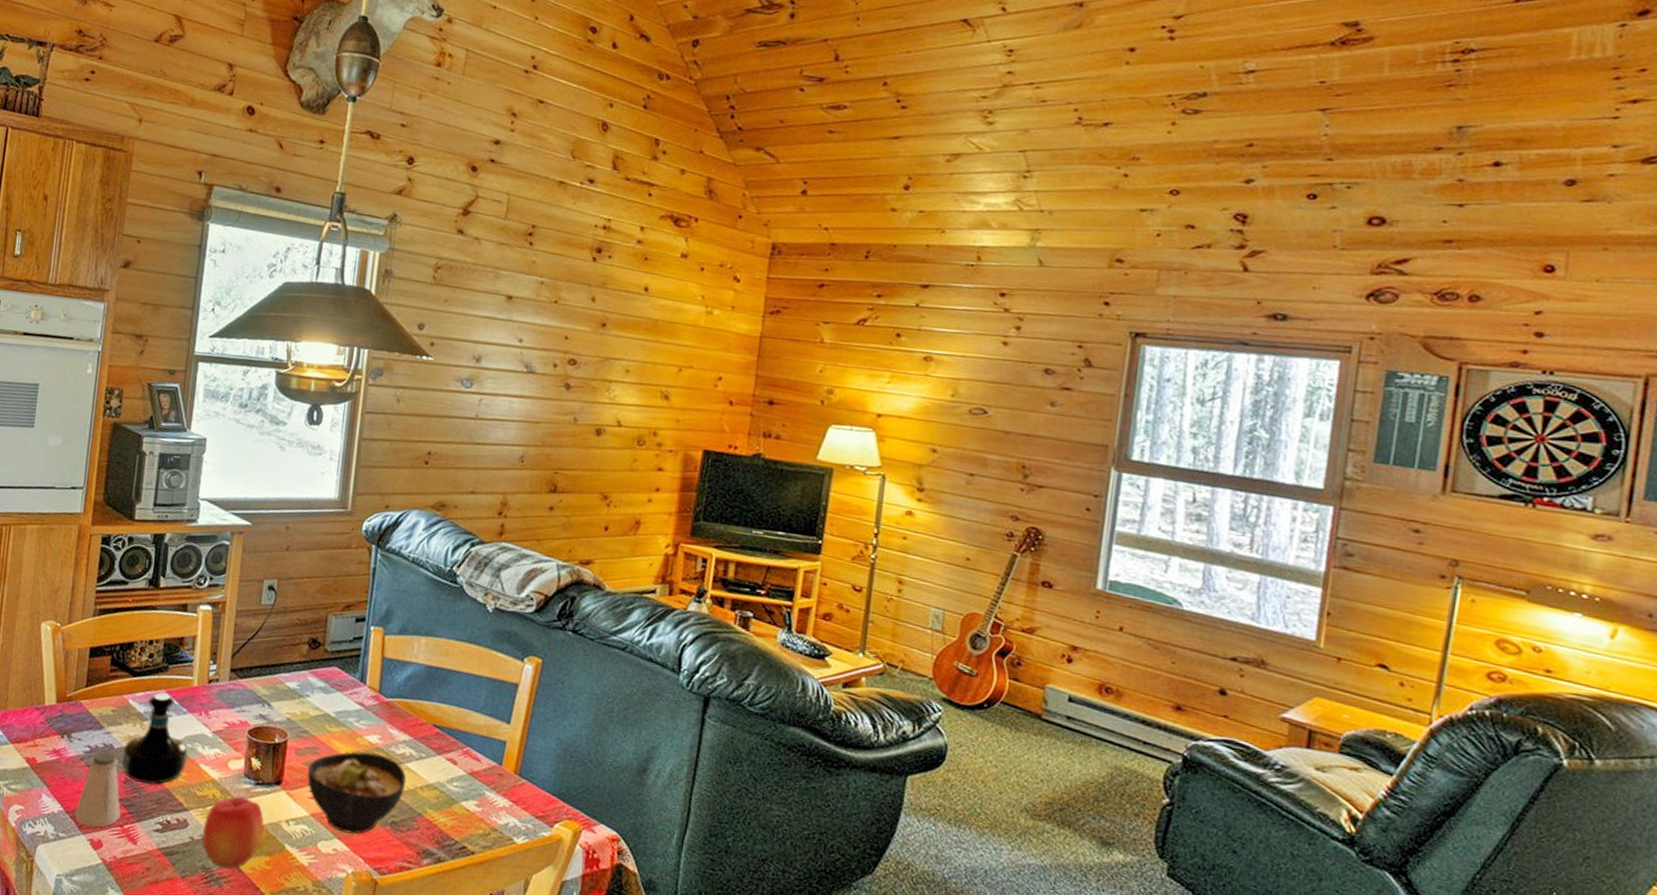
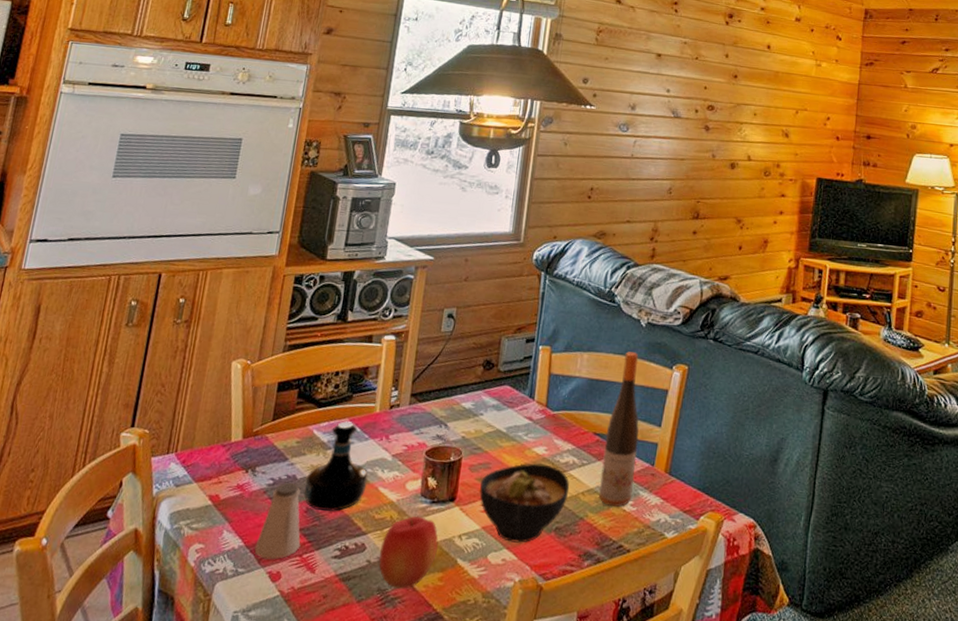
wine bottle: none [439,639,485,806] -> present [598,352,639,507]

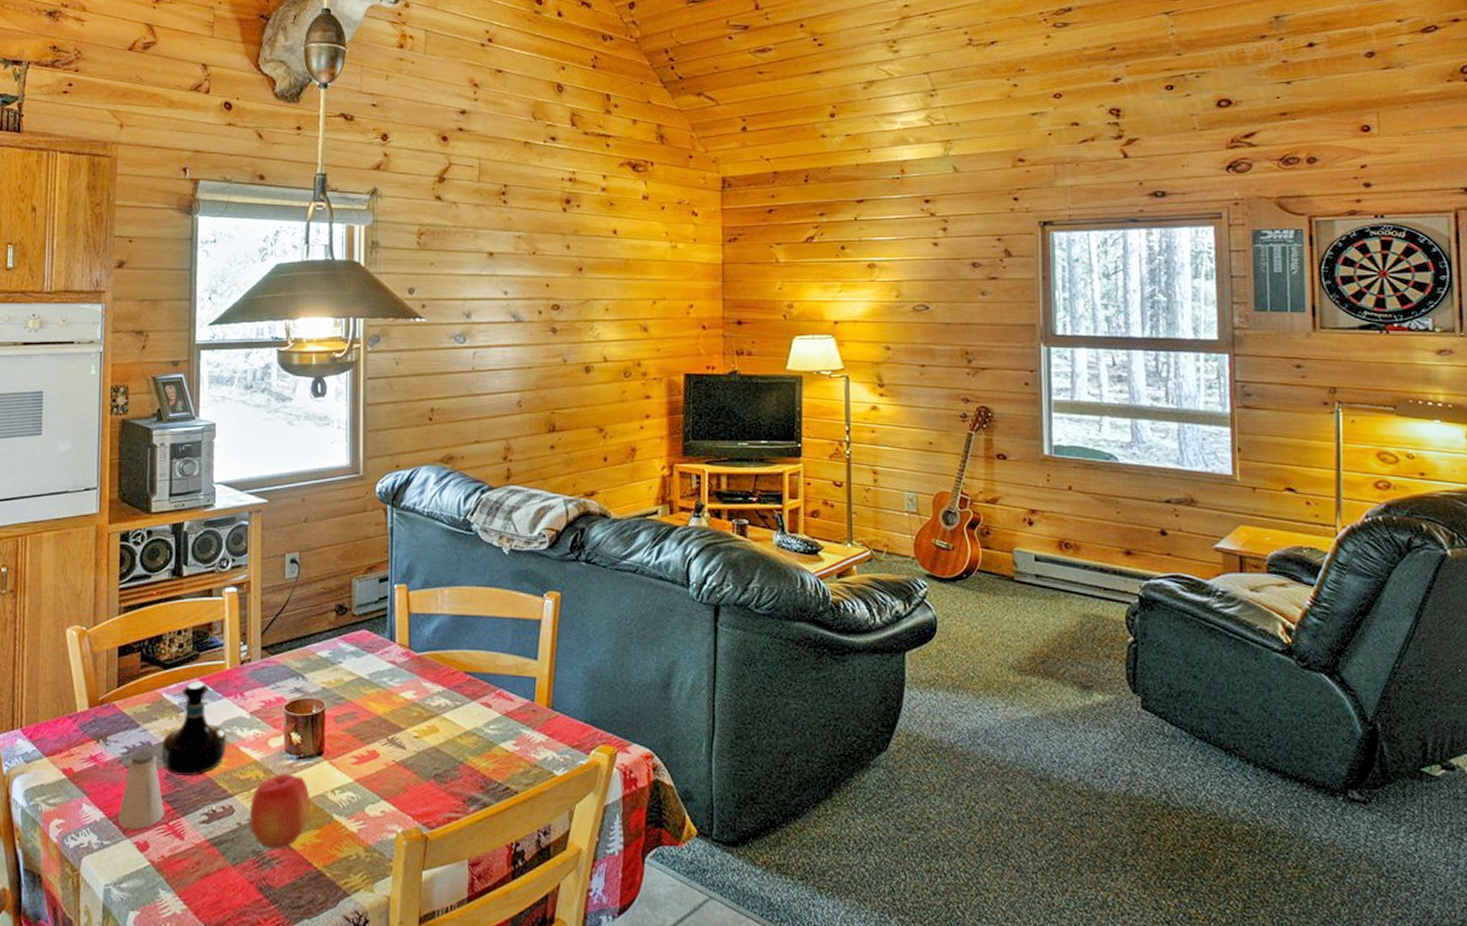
bowl: present [479,463,570,543] -> none [348,709,445,793]
wine bottle: present [598,352,639,507] -> none [476,582,514,747]

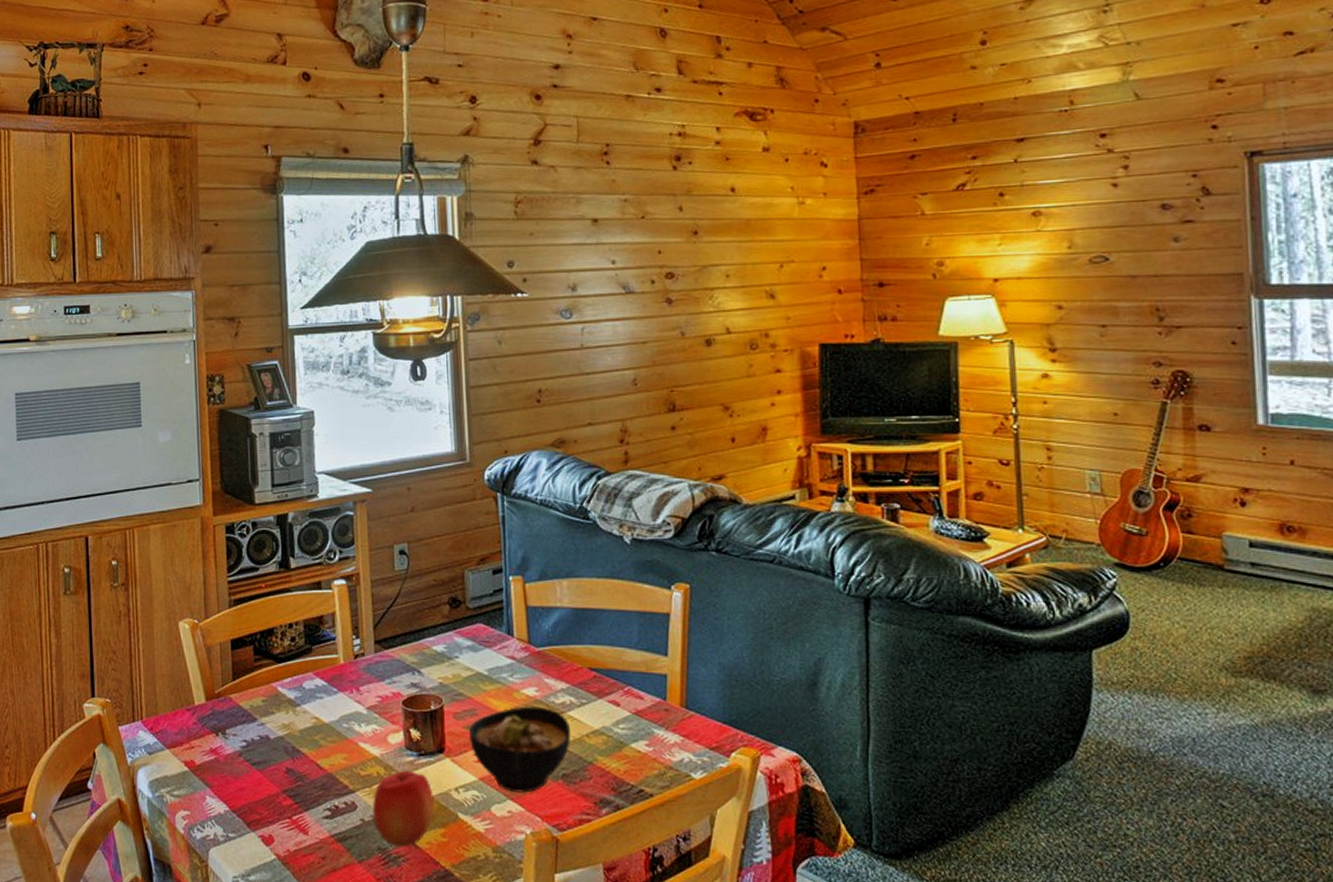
saltshaker: present [117,749,165,830] -> none [241,743,288,823]
tequila bottle: present [161,681,227,775] -> none [280,675,345,770]
bowl: none [348,709,445,793] -> present [469,706,571,793]

